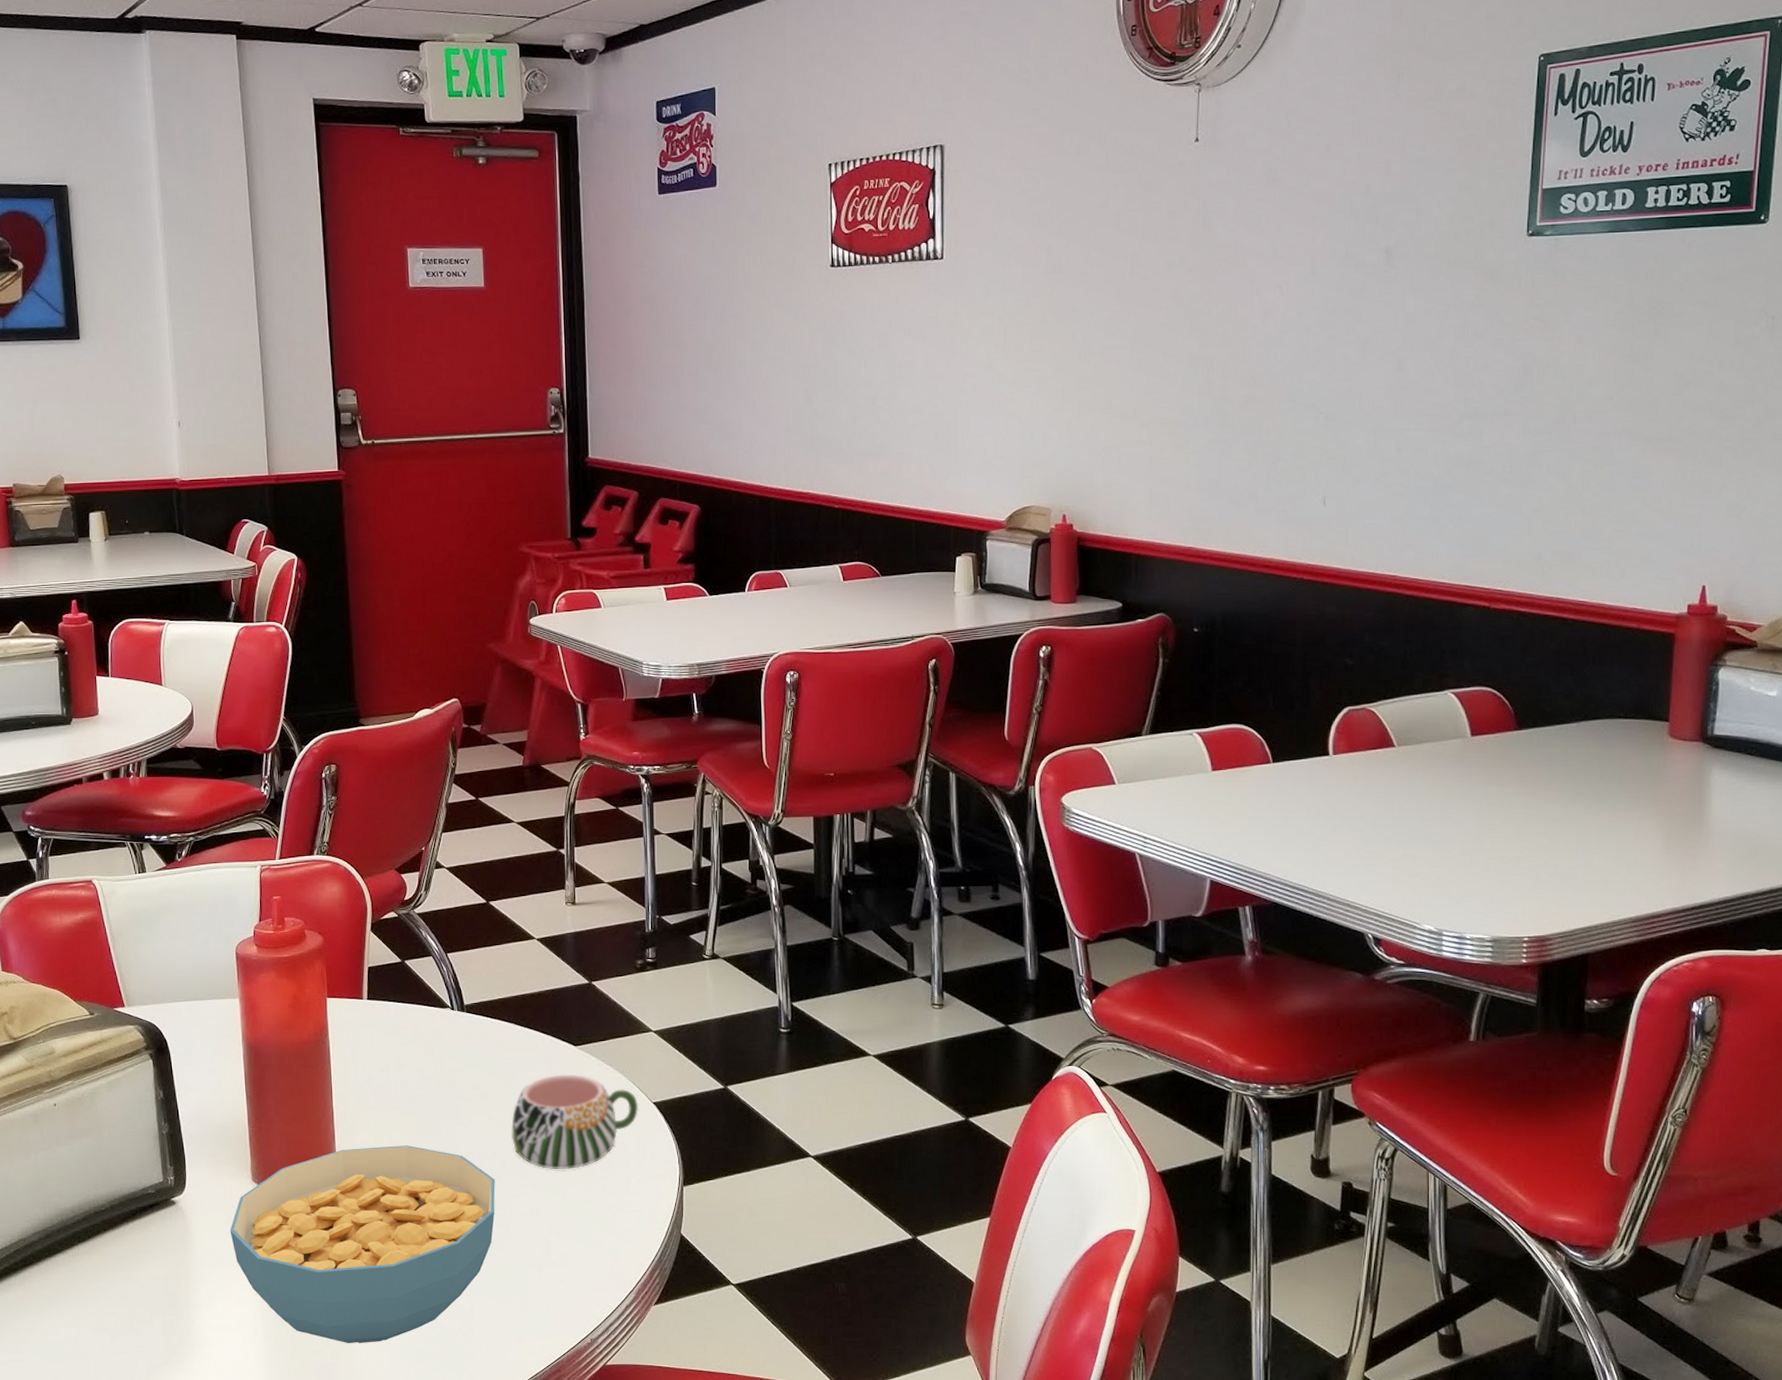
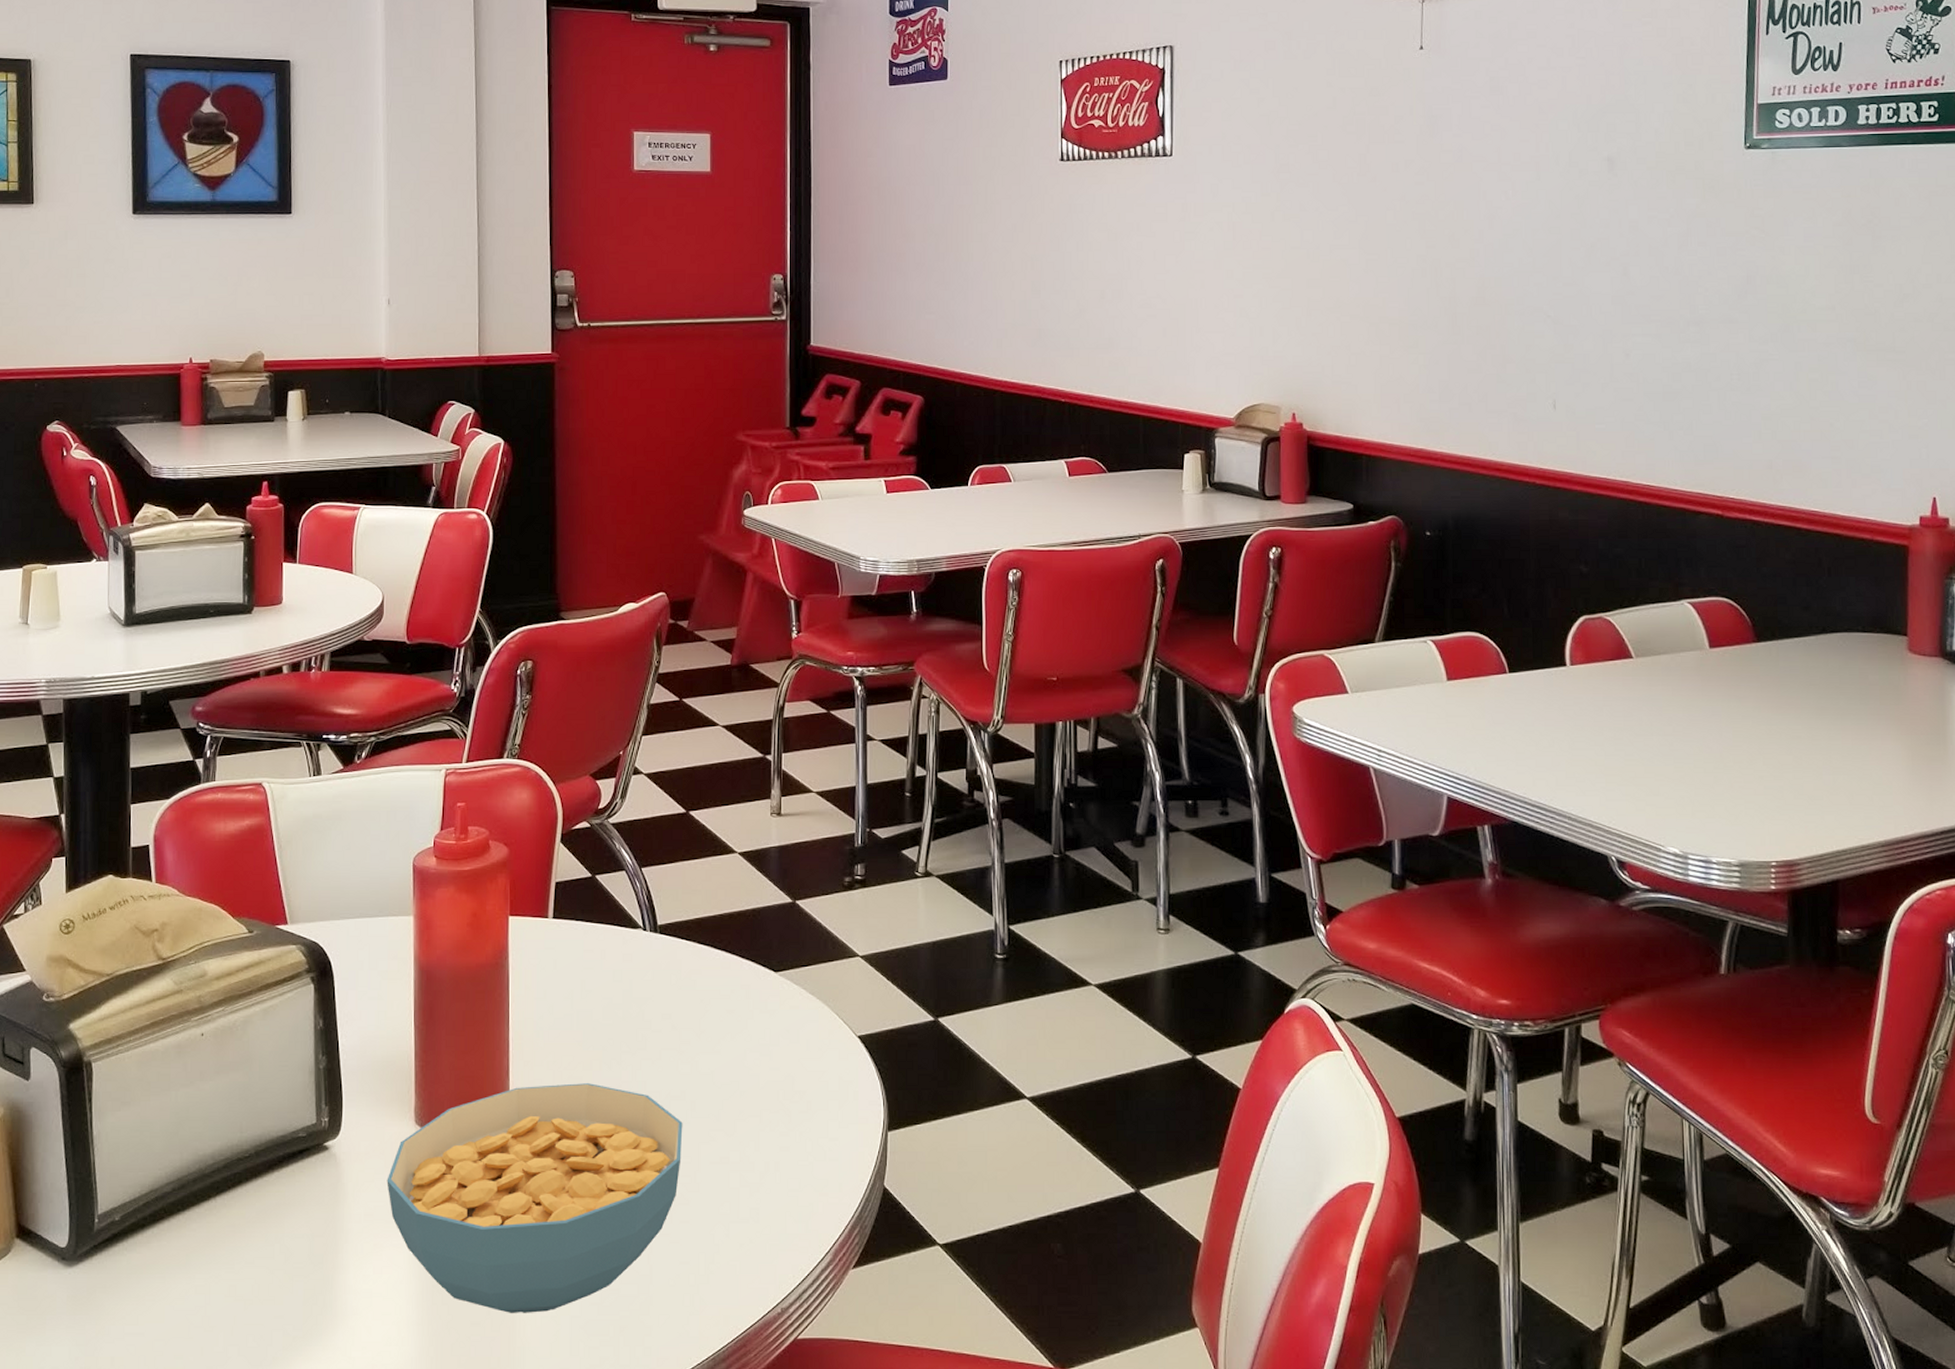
mug: present [511,1074,639,1169] -> none [703,1003,842,1111]

